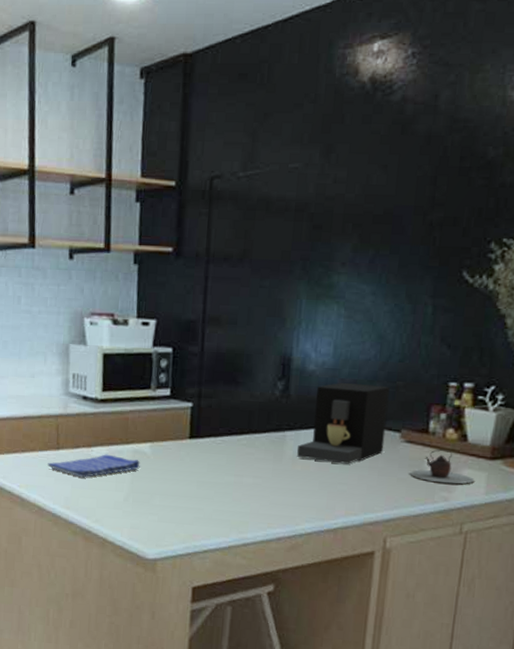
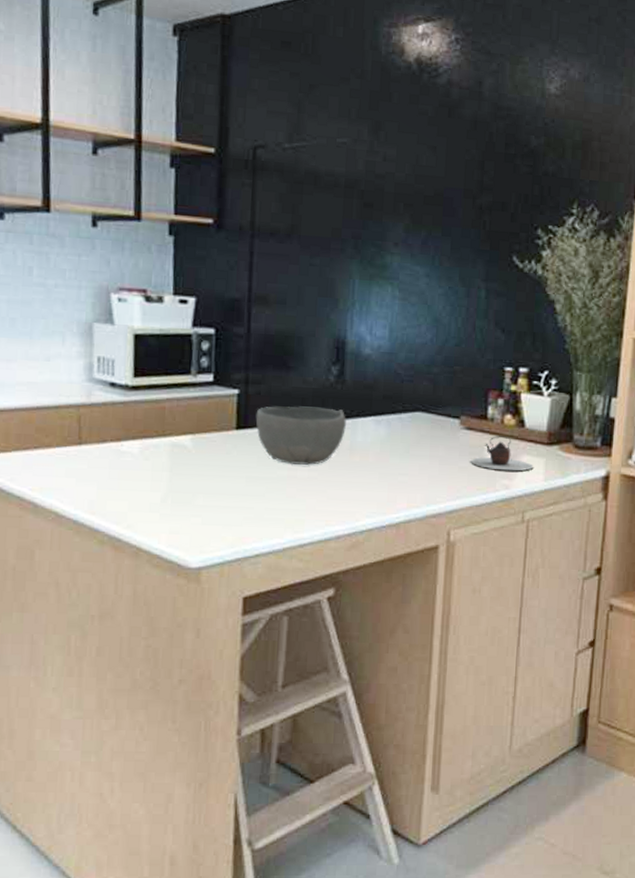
dish towel: present [47,454,140,478] -> none [67,449,180,477]
bowl: none [206,418,290,473] -> present [255,406,346,465]
coffee maker: present [297,382,390,464] -> none [355,367,447,454]

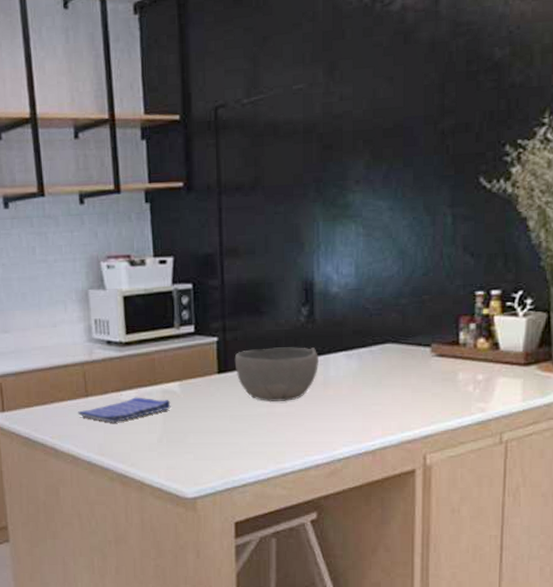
dish towel: none [67,449,180,477] -> present [78,397,171,423]
teapot: present [471,435,533,471] -> none [444,359,510,394]

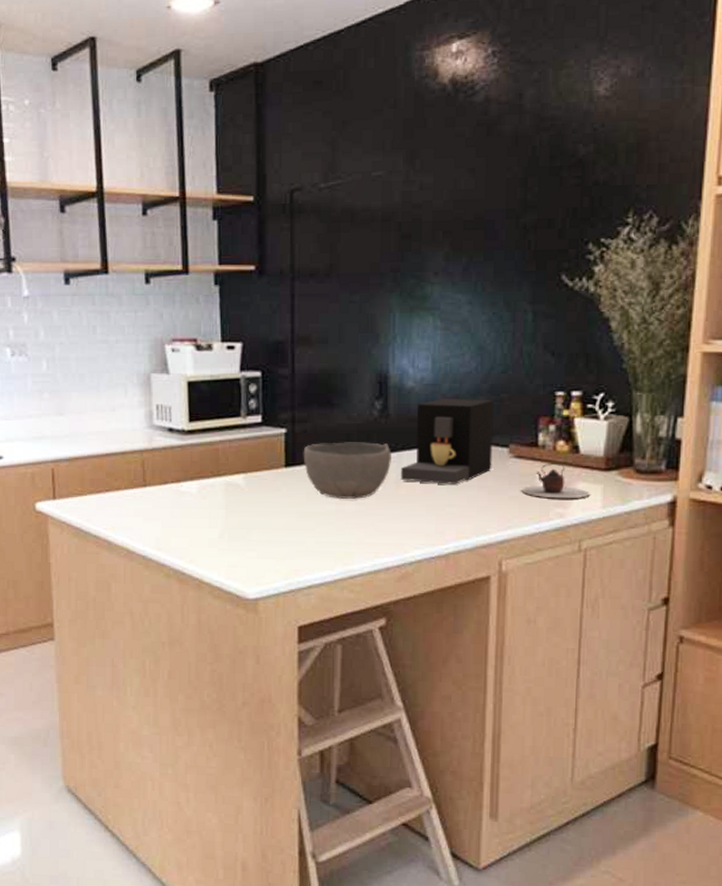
dish towel: present [78,397,171,423] -> none [135,489,234,516]
coffee maker: none [328,301,416,384] -> present [401,398,494,485]
teapot: none [444,359,510,394] -> present [521,462,590,499]

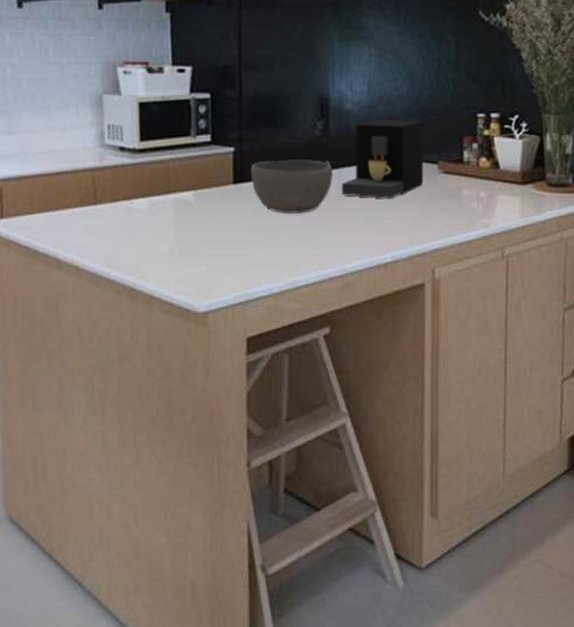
teapot: present [521,462,590,499] -> none [450,177,510,210]

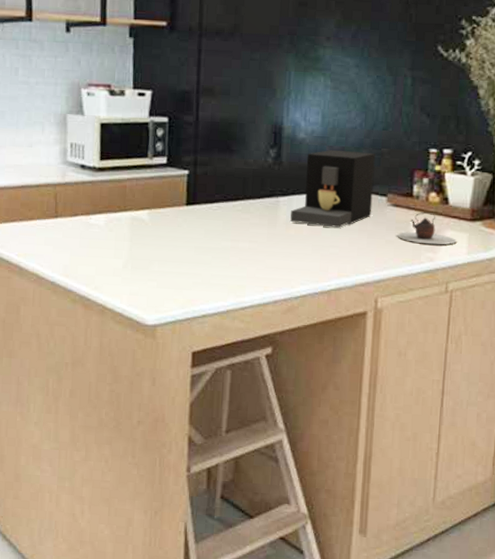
bowl: present [250,160,333,213] -> none [203,185,283,237]
teapot: none [450,177,510,210] -> present [397,211,457,245]

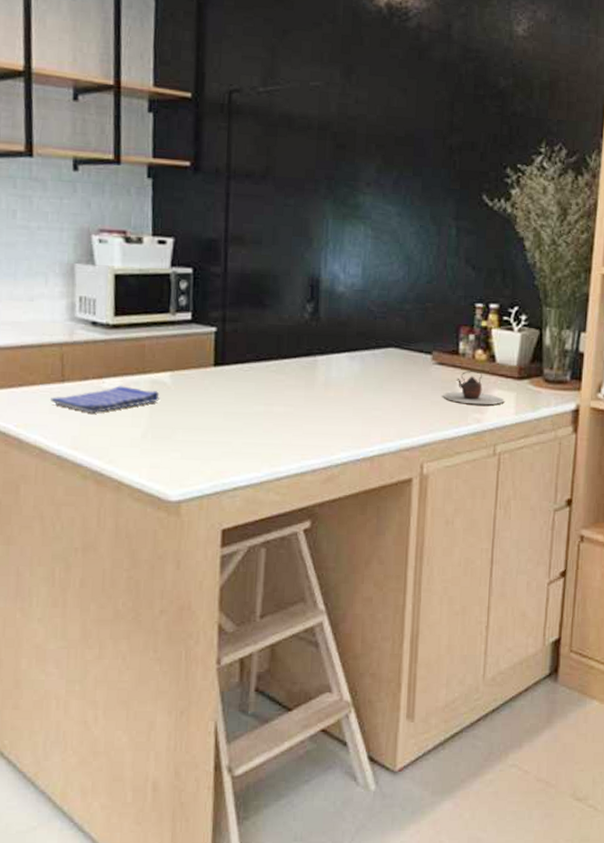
dish towel: none [46,221,139,246] -> present [51,386,160,414]
coffee maker: present [290,149,375,228] -> none [329,304,419,389]

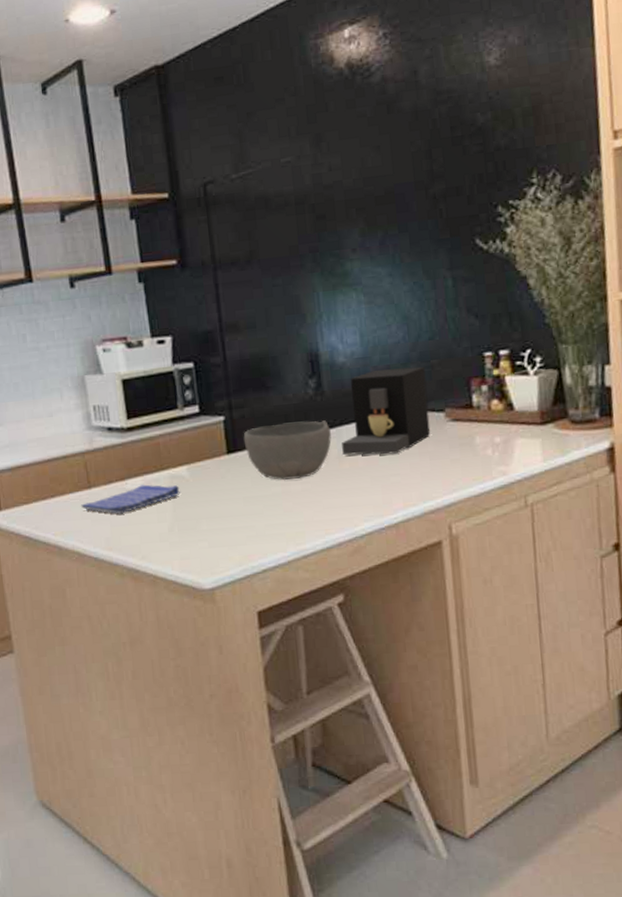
bowl: none [233,343,321,400] -> present [243,420,331,480]
coffee maker: none [329,304,419,389] -> present [342,366,431,455]
teapot: present [443,370,504,405] -> none [462,421,530,458]

